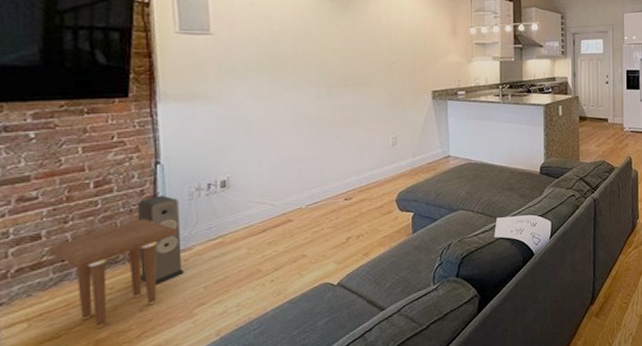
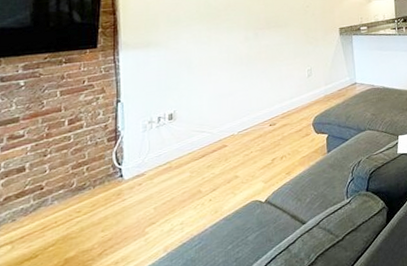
side table: present [48,219,178,328] -> none [30,149,134,248]
speaker: present [137,195,184,284] -> none [101,129,138,207]

